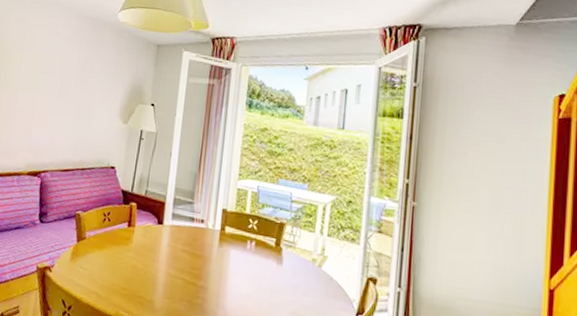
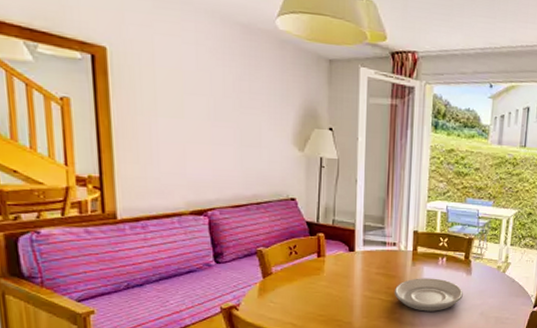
plate: none [198,261,273,303] -> present [394,278,463,312]

